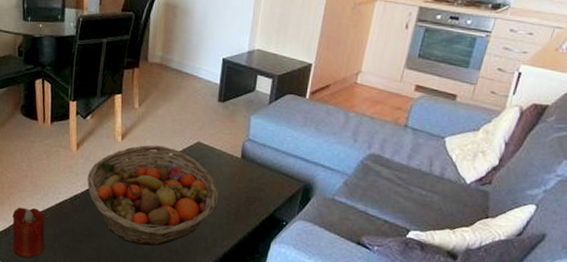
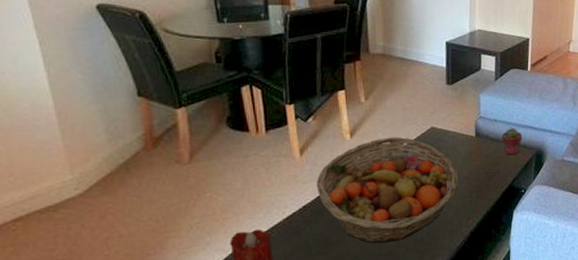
potted succulent: none [268,155,291,184] -> present [501,128,522,155]

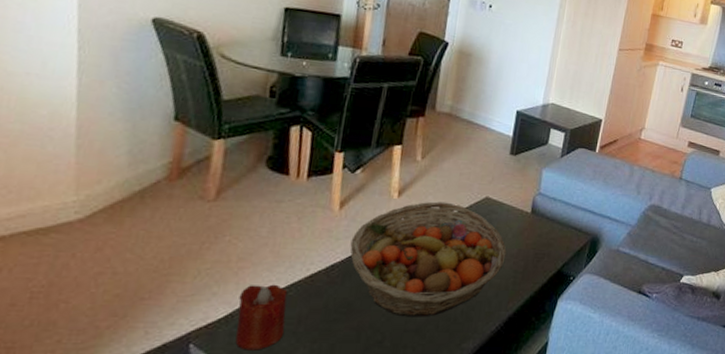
potted succulent: present [501,128,522,155] -> none [558,209,580,238]

